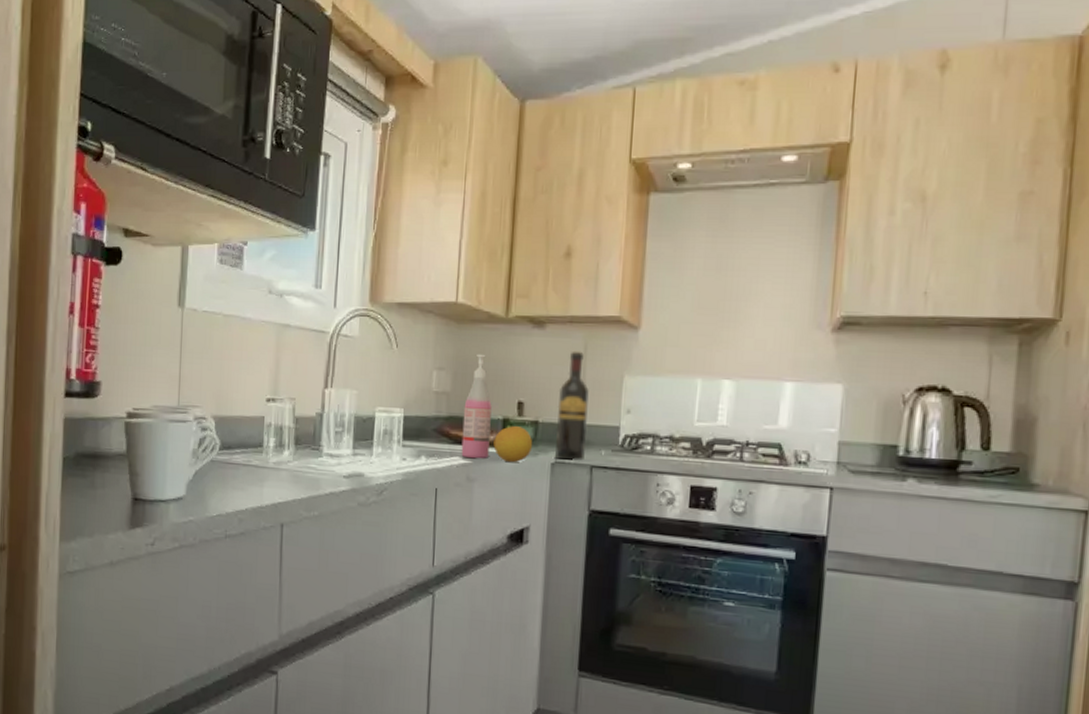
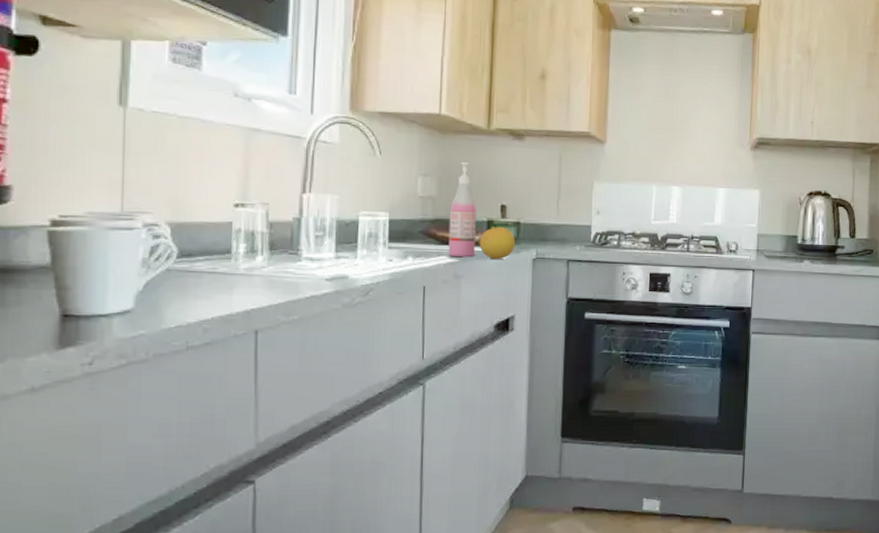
wine bottle: present [554,351,590,462] -> none [535,160,565,257]

